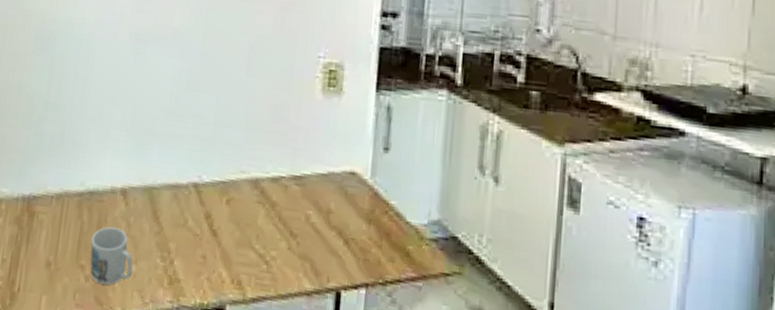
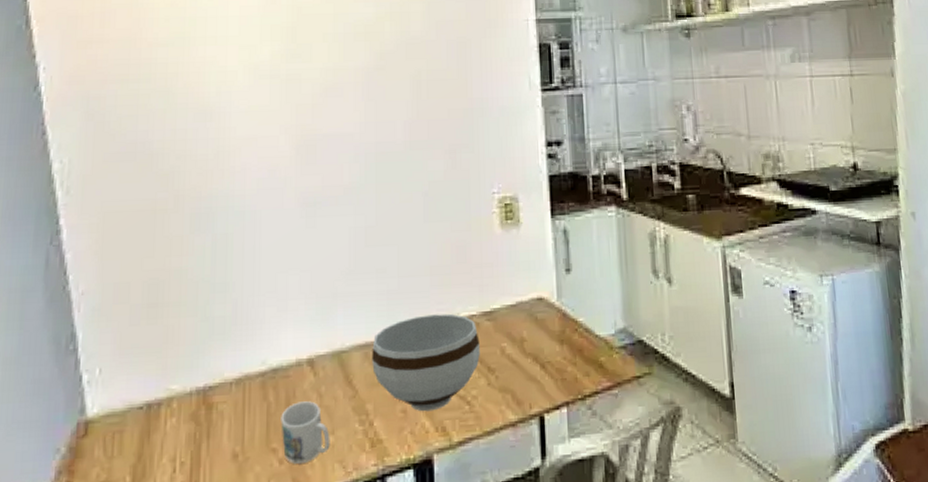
bowl: none [179,167,286,263] -> present [372,313,480,412]

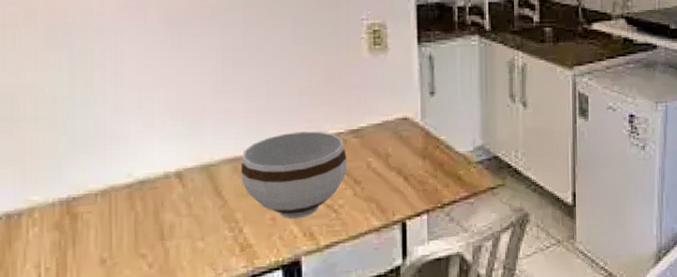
mug: present [281,401,330,464] -> none [149,210,200,267]

